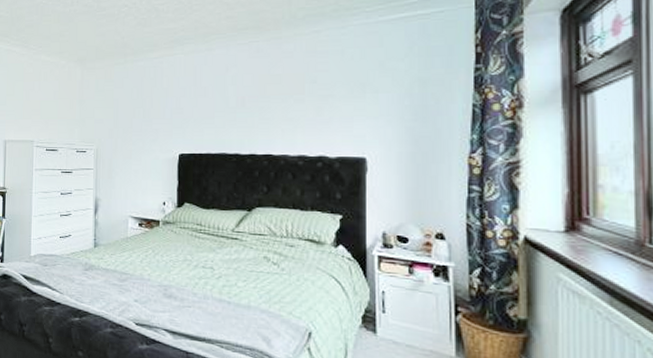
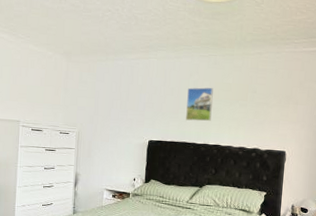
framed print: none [224,81,258,126] -> present [186,87,213,122]

